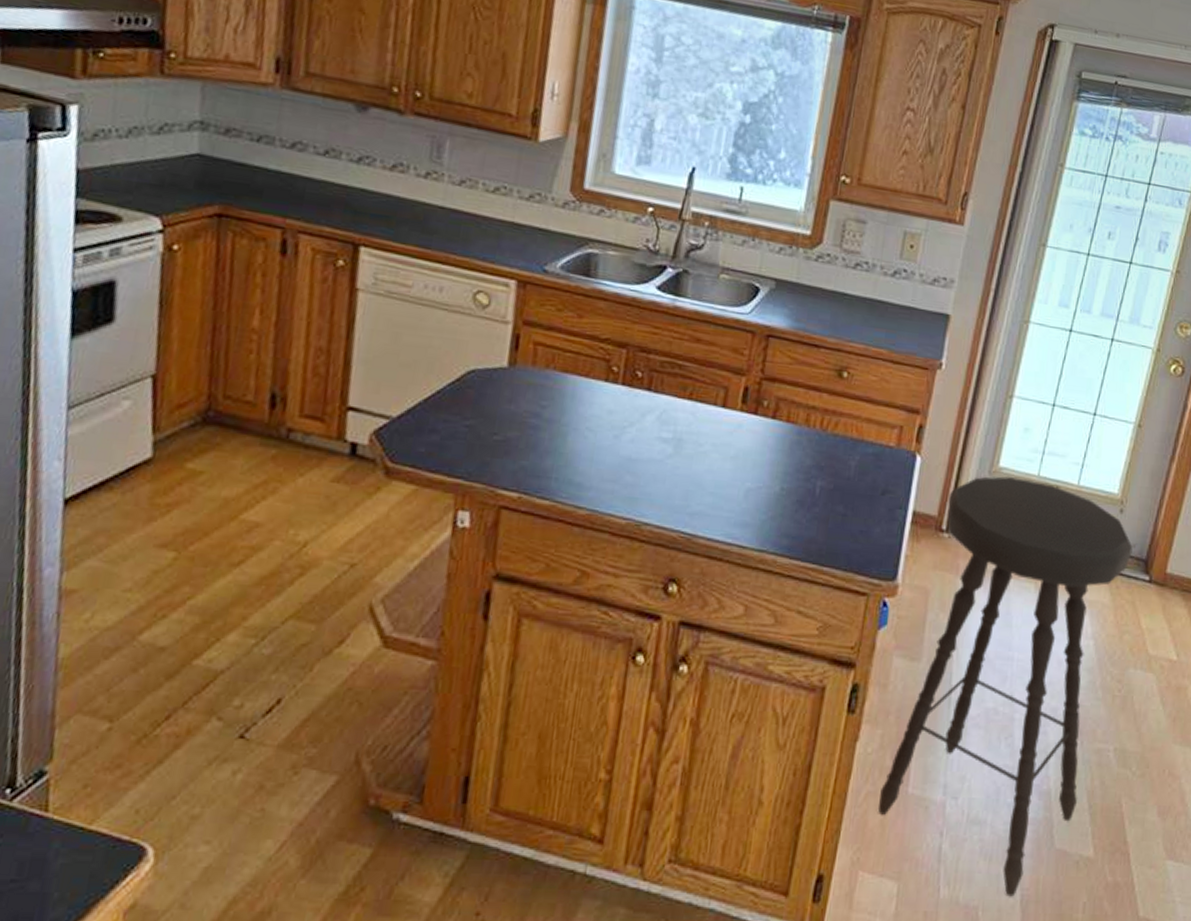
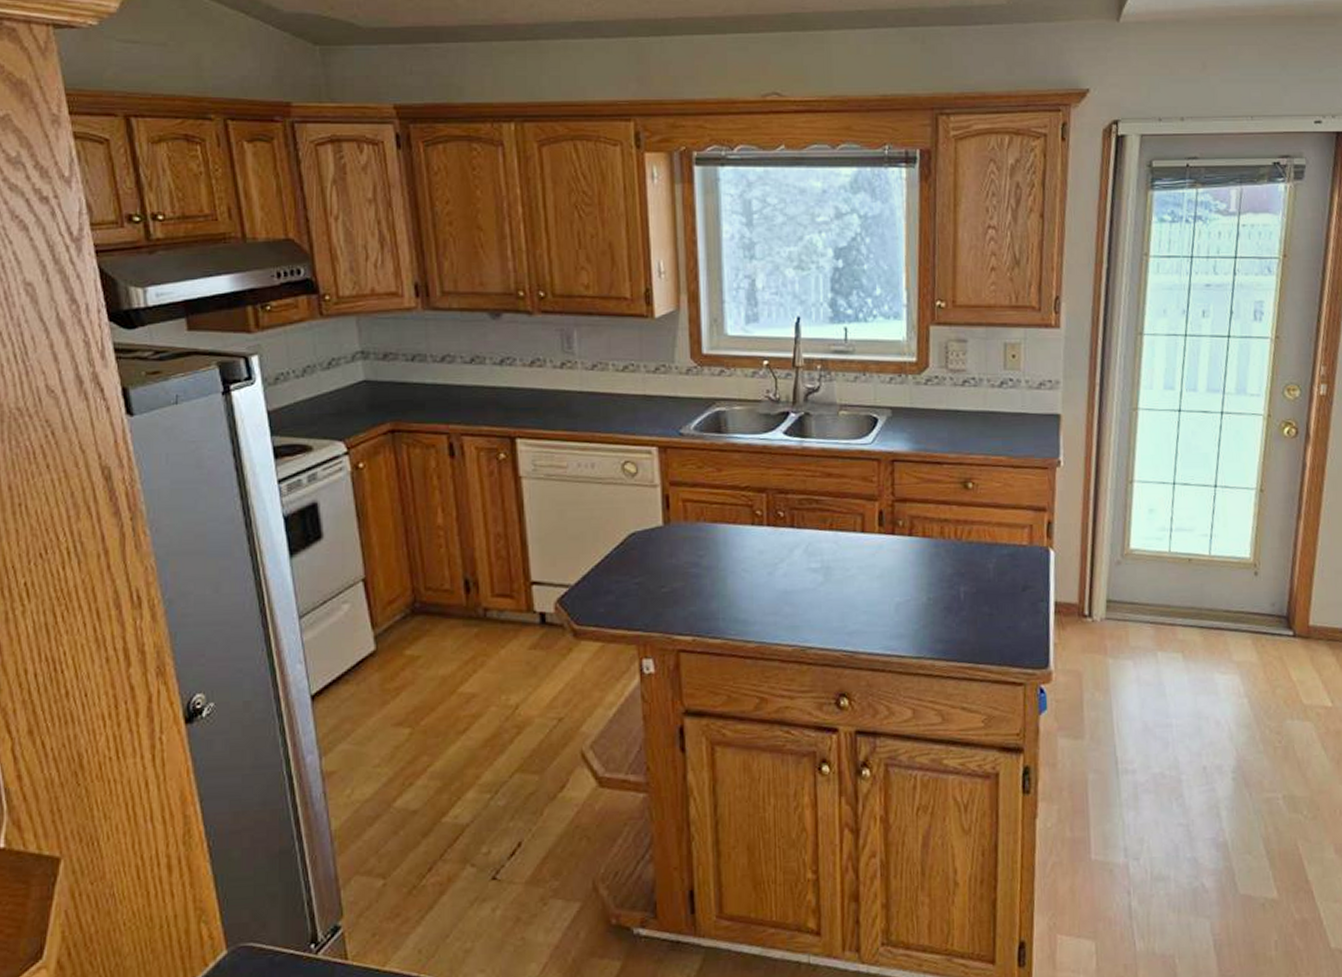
music stool: present [878,476,1133,897] -> none [1065,557,1273,943]

